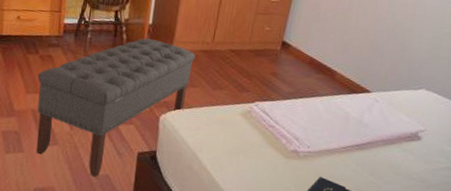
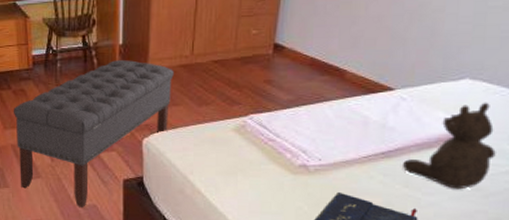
teddy bear: none [371,109,439,180] -> present [403,102,496,190]

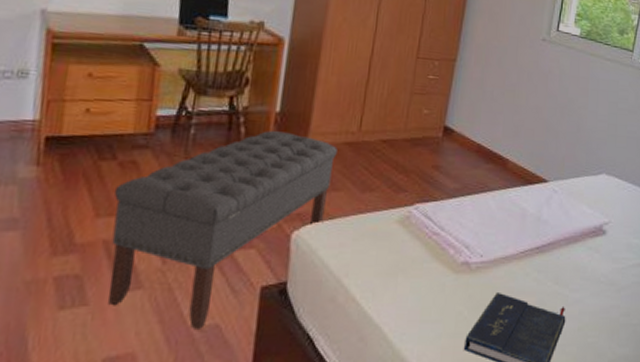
teddy bear: present [403,102,496,190] -> none [554,197,625,285]

